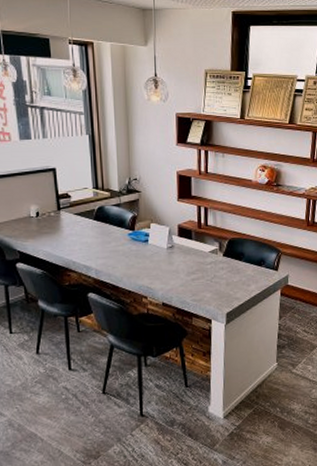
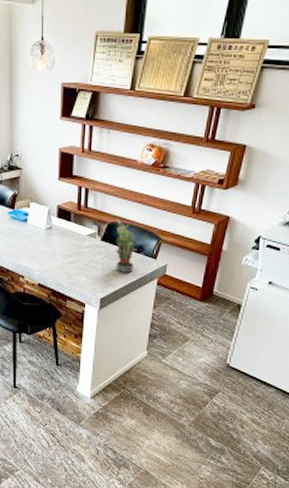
potted plant: none [236,234,264,286] -> present [115,218,143,273]

